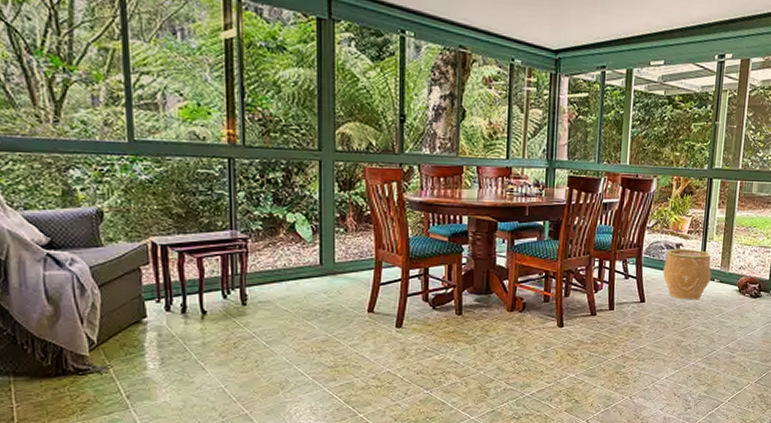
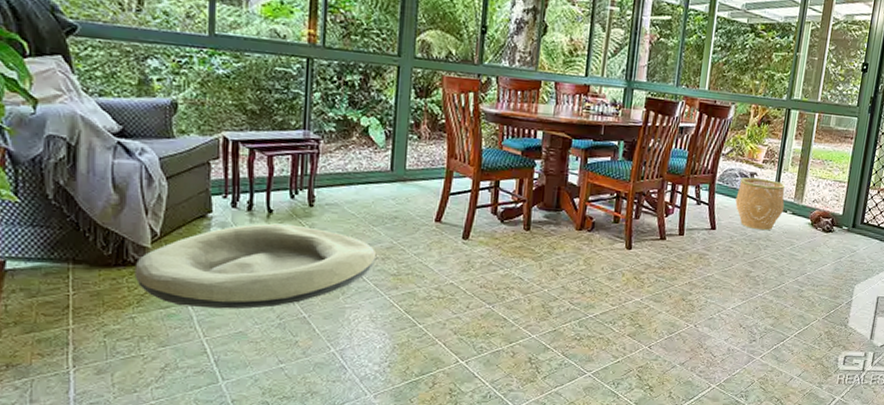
dog bed: none [75,324,313,412] -> present [134,223,377,309]

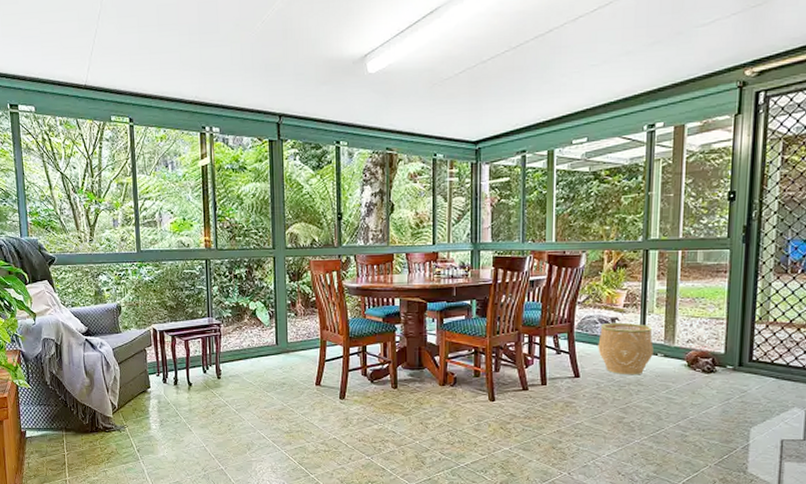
dog bed: present [134,223,377,309] -> none [103,394,272,464]

